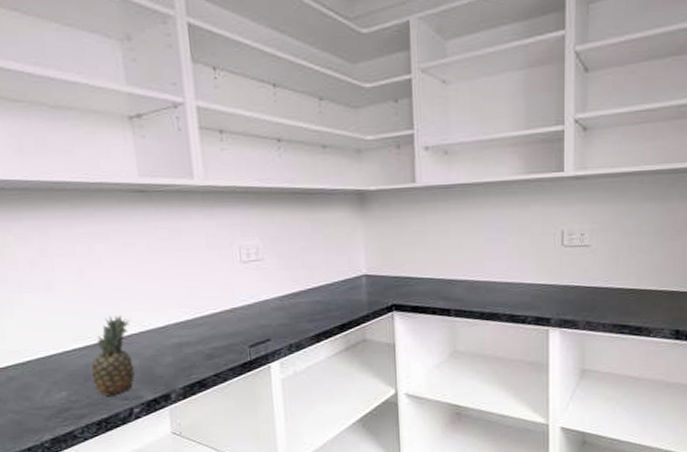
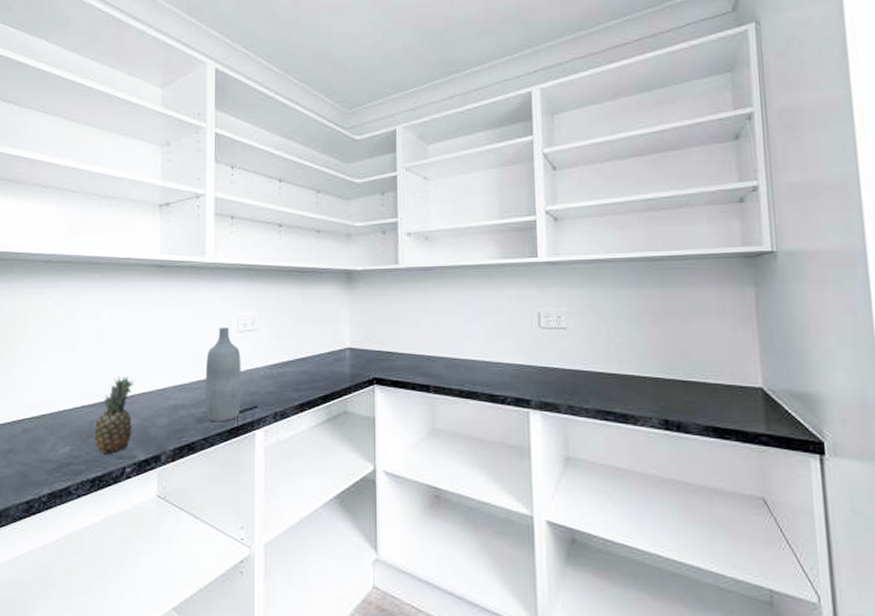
bottle: none [208,258,252,358] -> present [205,327,241,422]

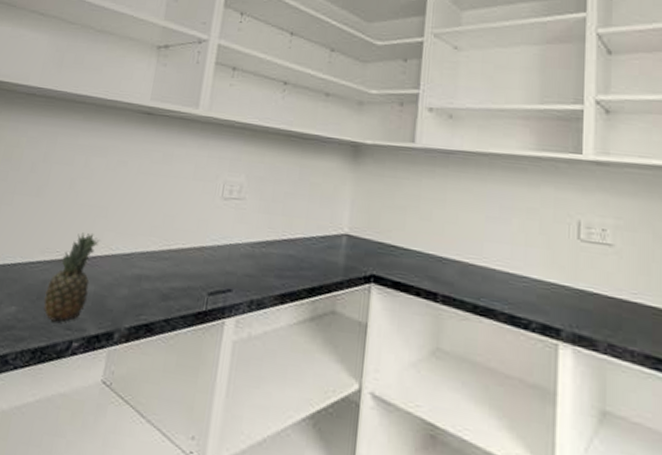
bottle: present [205,327,241,422] -> none [172,191,222,303]

